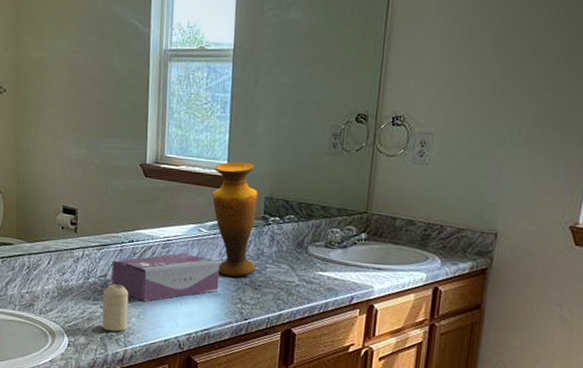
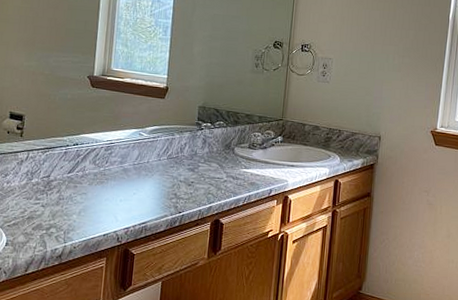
candle: present [102,283,129,332] -> none [42,183,71,229]
tissue box: present [111,253,220,302] -> none [54,155,158,200]
vase: present [212,161,259,278] -> none [152,76,194,175]

